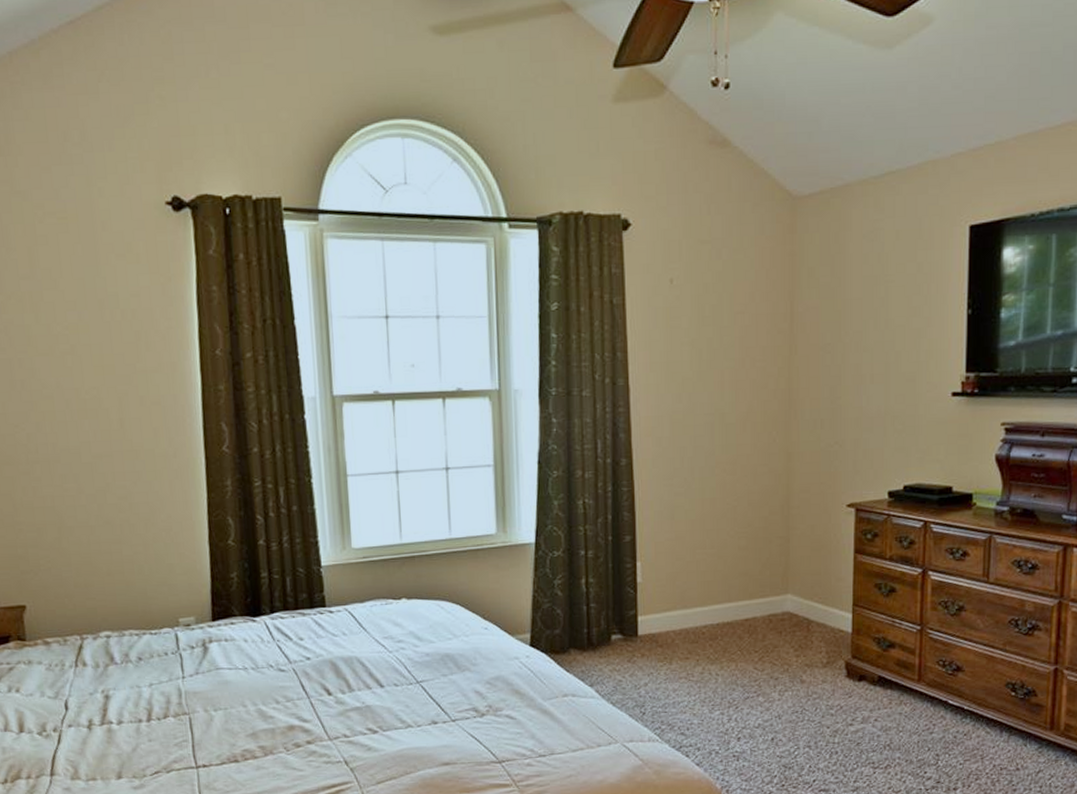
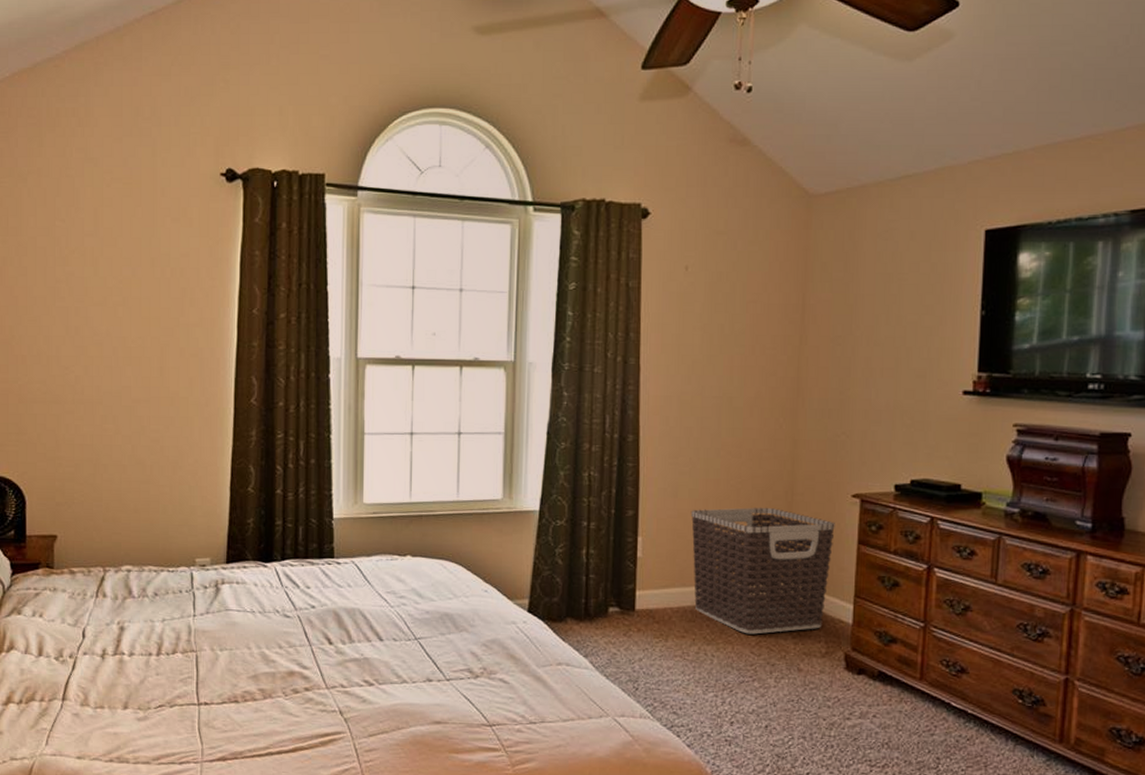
clothes hamper: none [688,523,831,651] -> present [690,507,835,635]

